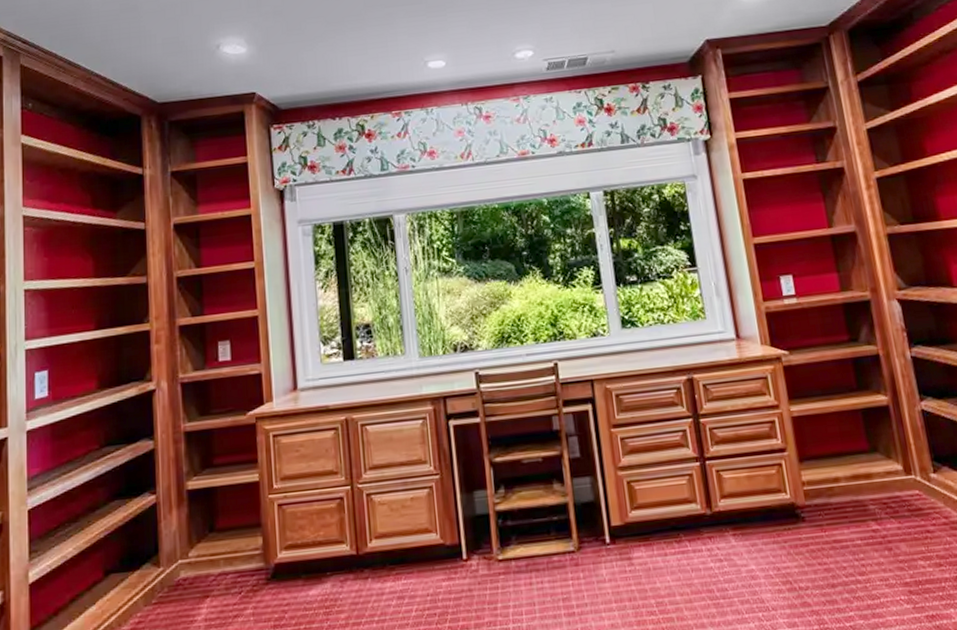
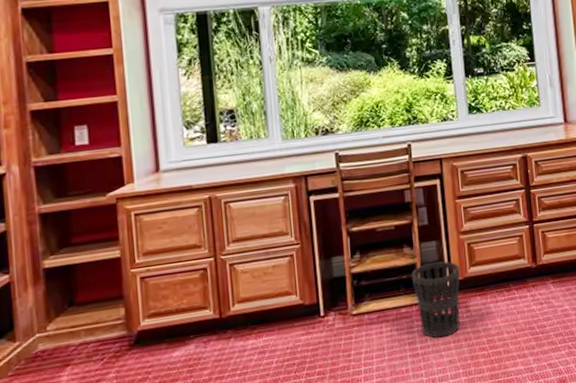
wastebasket: none [562,501,622,595] -> present [411,261,461,338]

